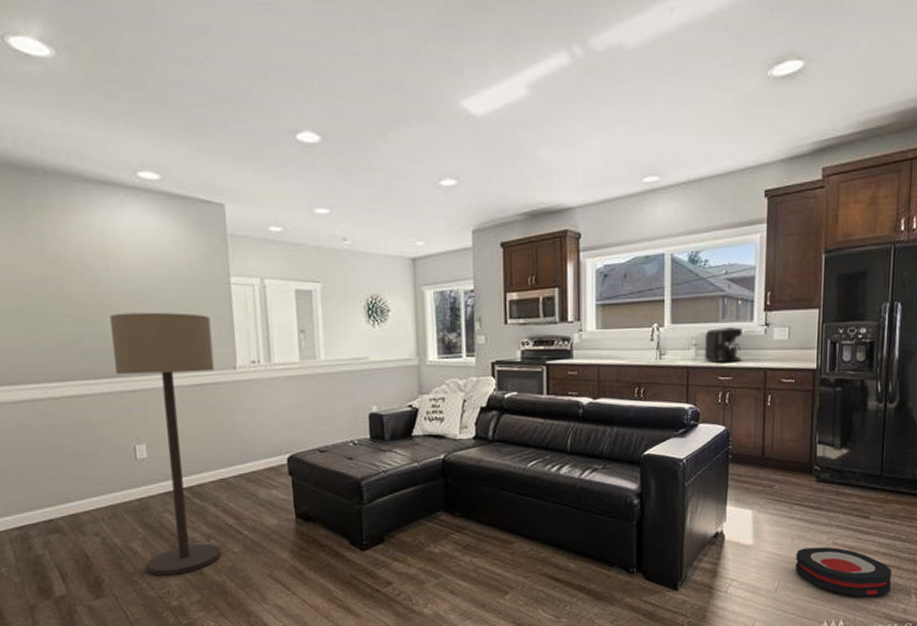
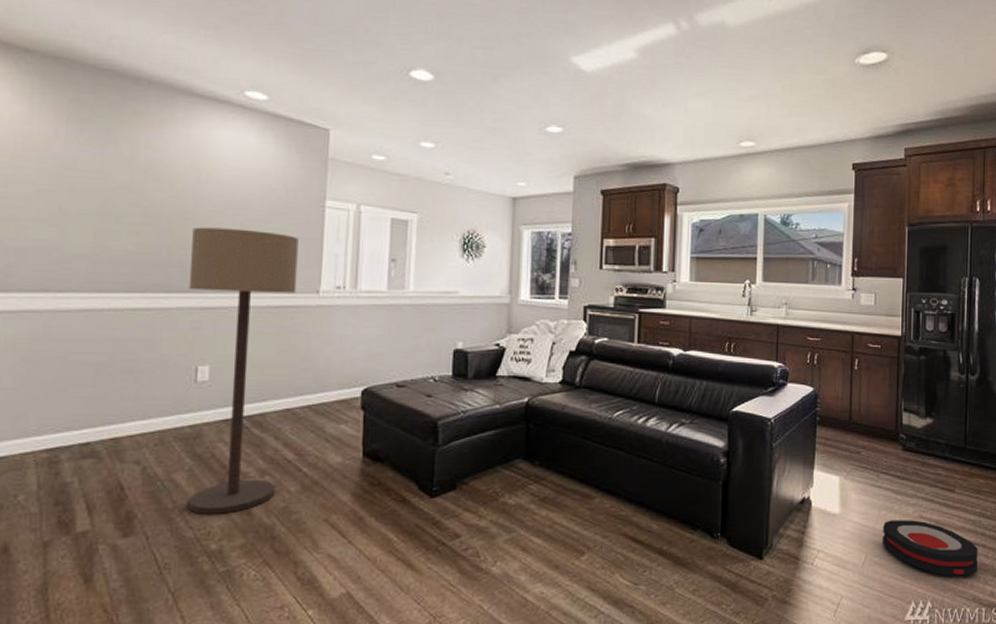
coffee maker: present [705,327,742,364] -> none [795,289,831,325]

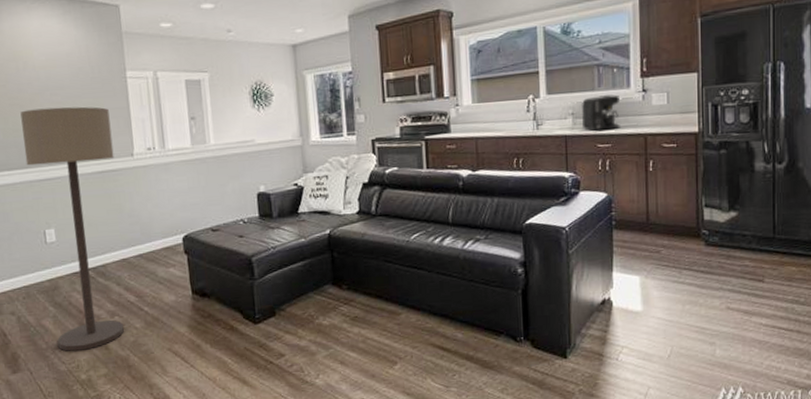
coffee maker: none [795,289,831,325] -> present [582,94,620,132]
robot vacuum: present [883,520,978,576] -> none [688,311,791,362]

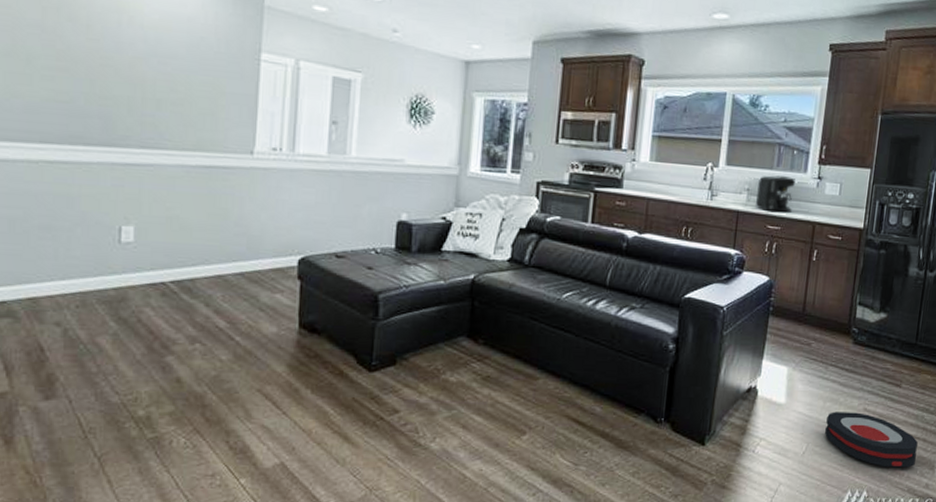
floor lamp: present [20,106,124,352] -> none [110,75,231,381]
robot vacuum: none [688,311,791,362] -> present [825,411,918,468]

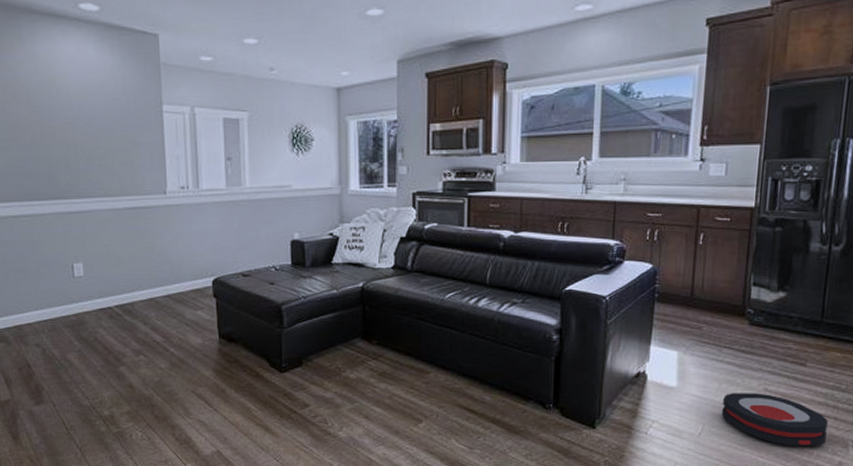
coffee maker: present [756,175,795,213] -> none [634,162,675,200]

